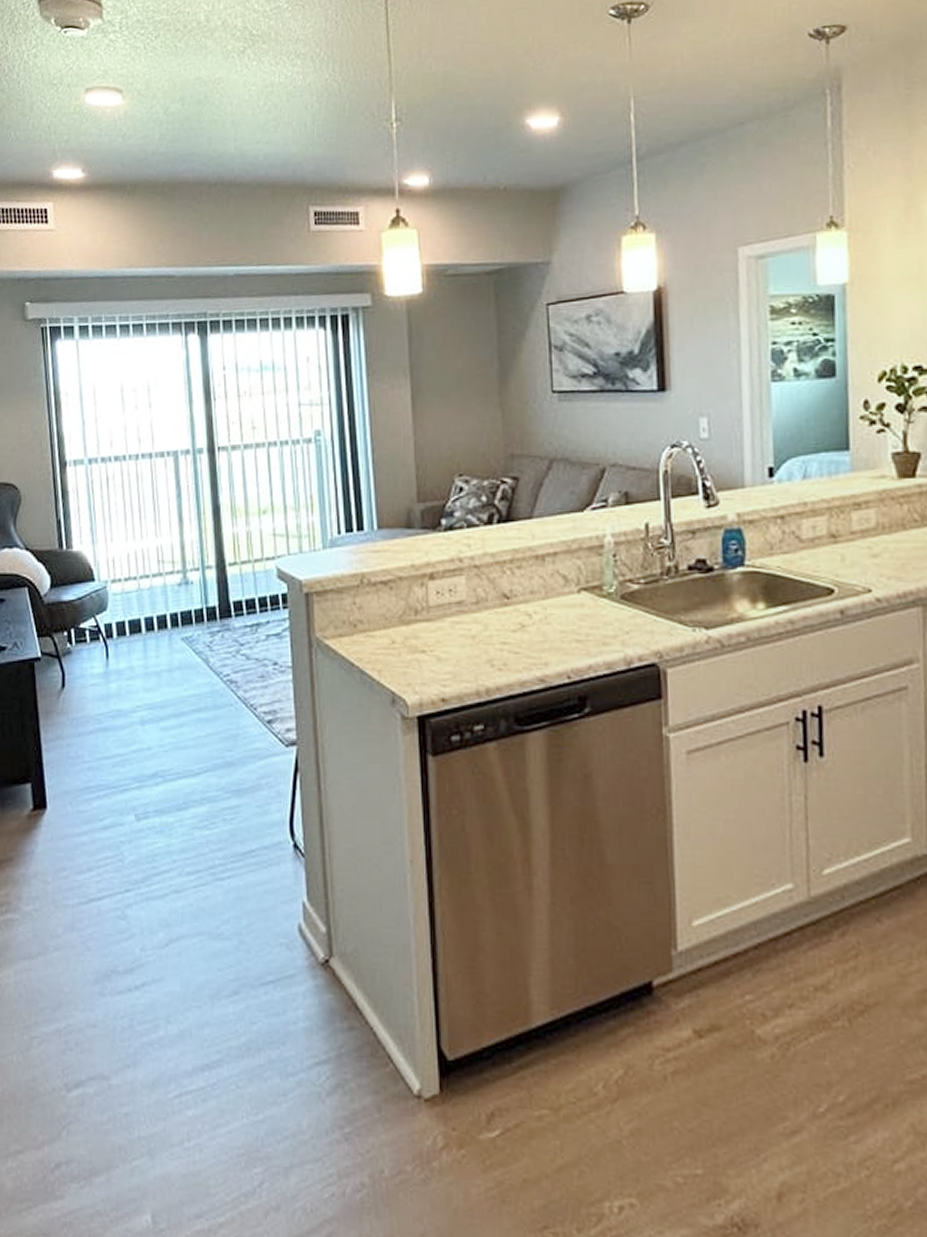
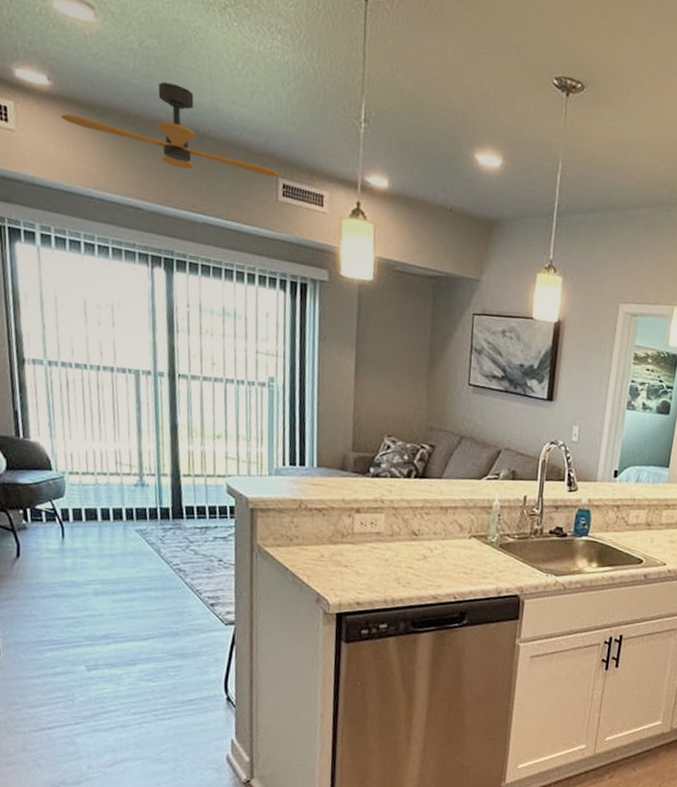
ceiling fan: none [96,140,310,224] -> present [62,82,280,177]

